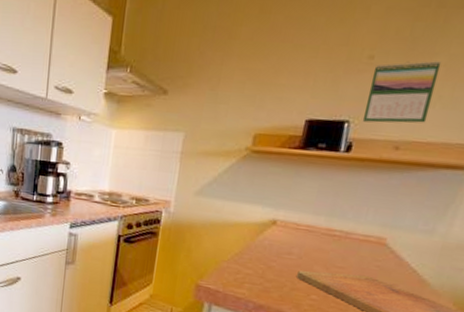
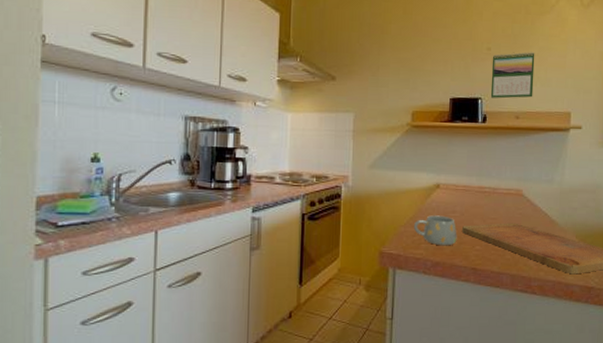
mug: none [238,253,291,290] -> present [413,215,457,246]

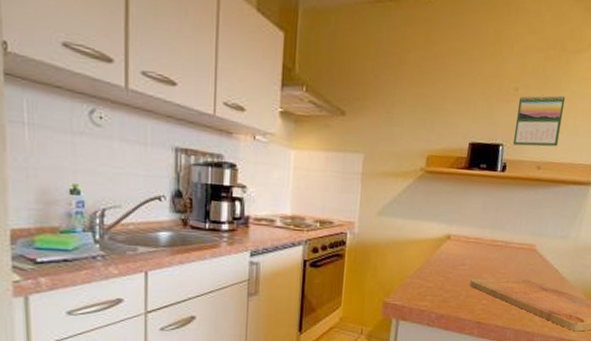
mug: present [413,215,457,246] -> none [420,267,465,299]

